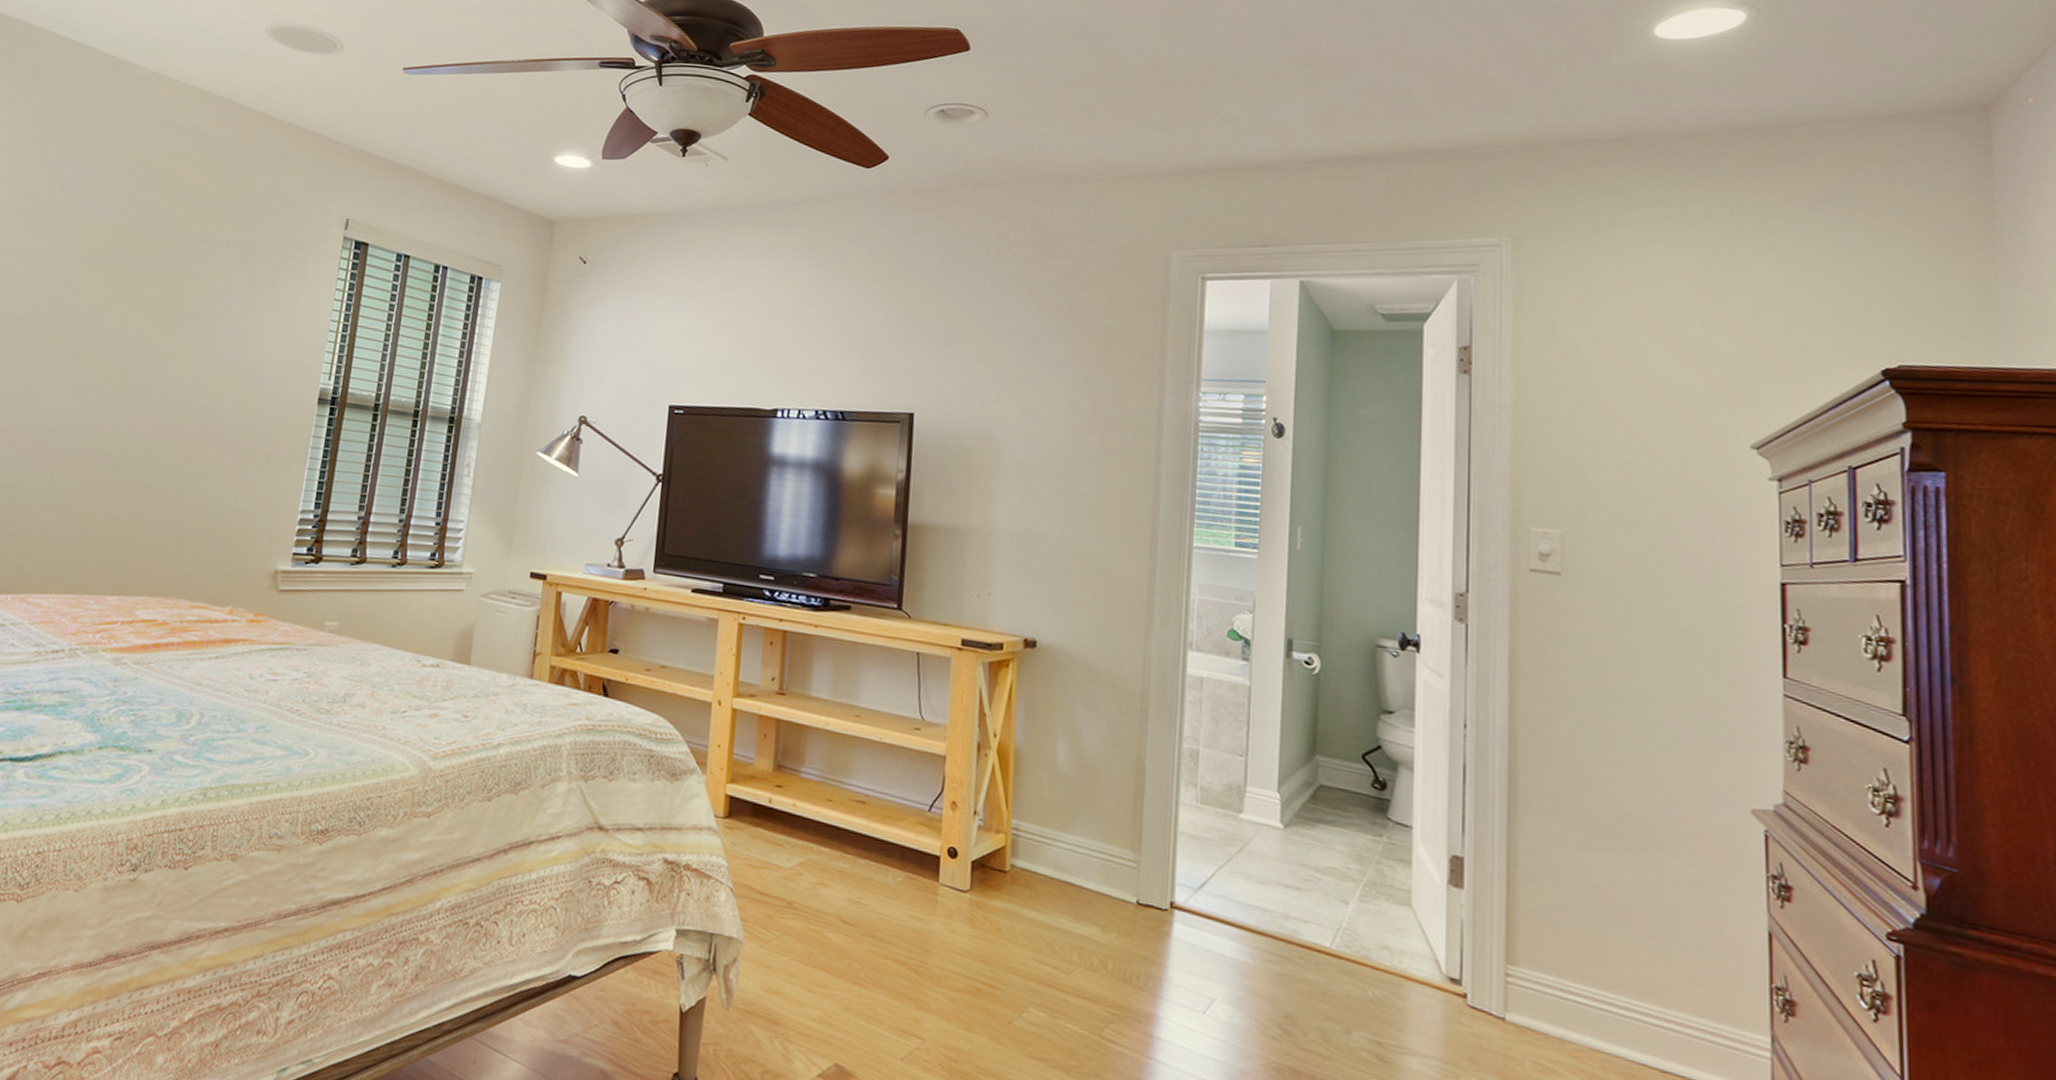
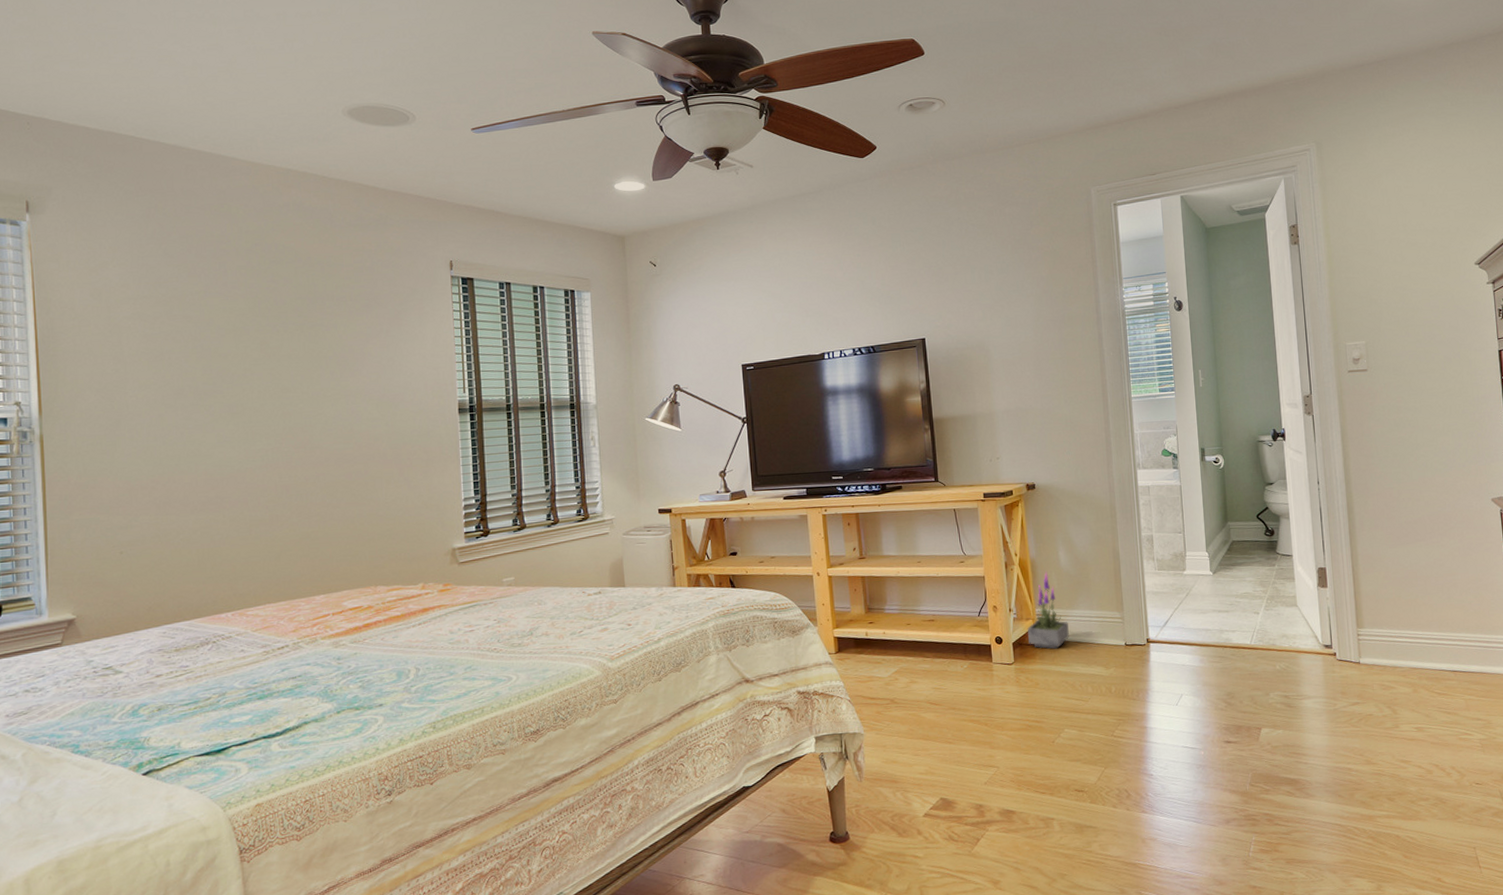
potted plant: none [995,769,1057,885] -> present [1028,571,1069,649]

